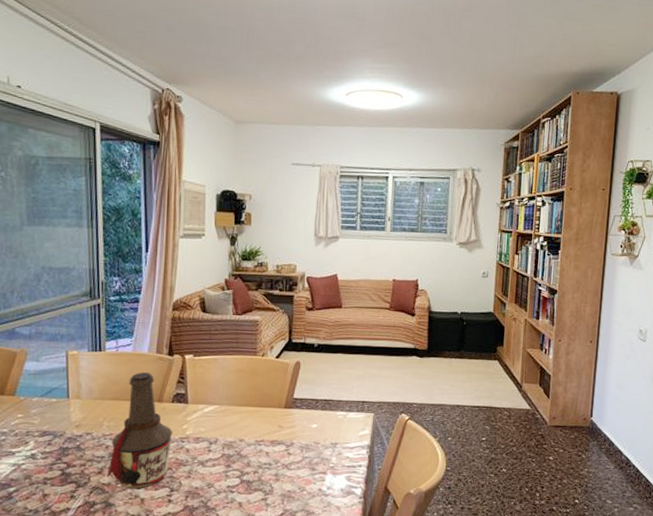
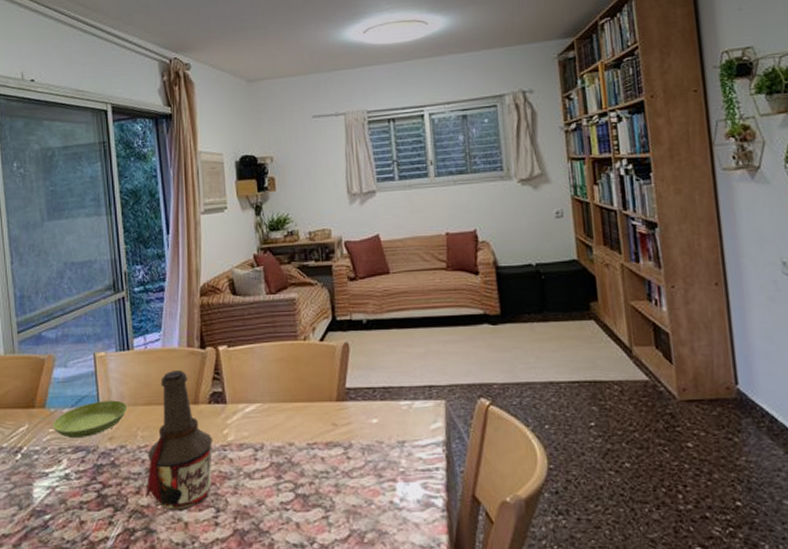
saucer: none [22,393,96,424] -> present [53,400,127,439]

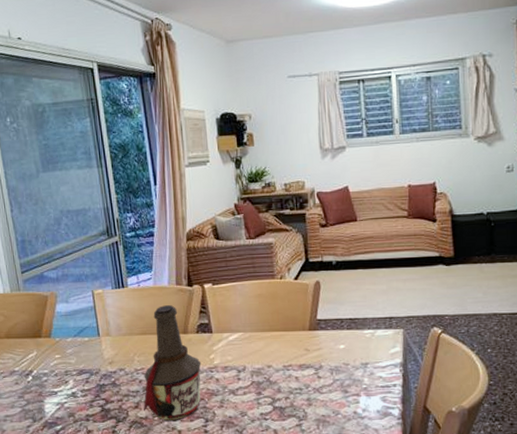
saucer: present [53,400,127,439] -> none [59,331,125,363]

